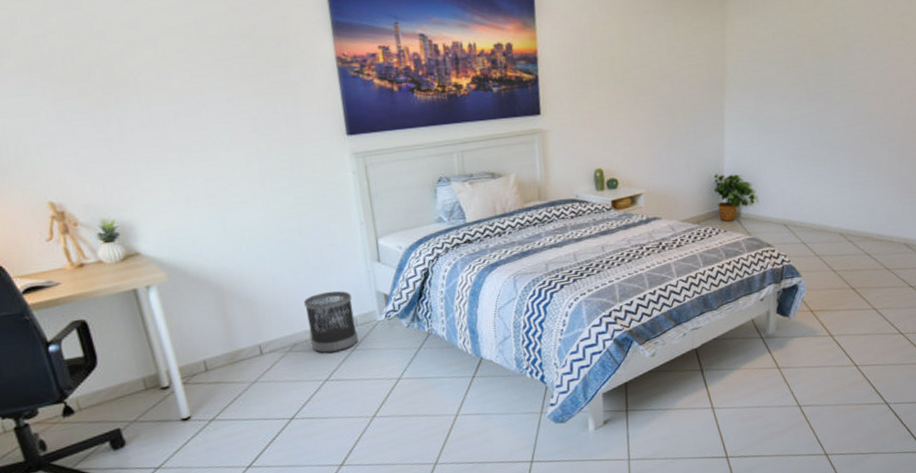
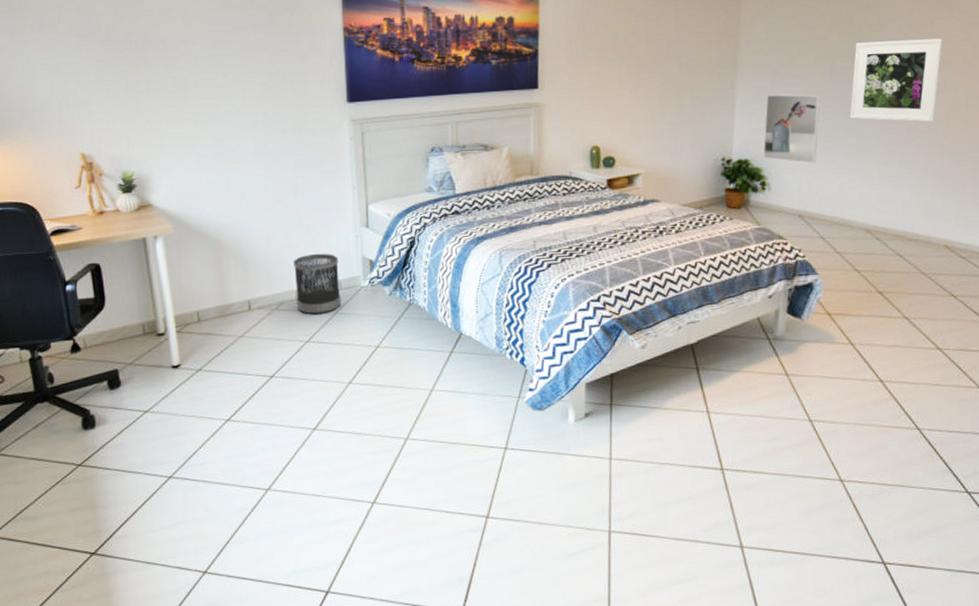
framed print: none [750,112,799,176] -> present [763,94,821,163]
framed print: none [823,58,899,135] -> present [849,38,943,123]

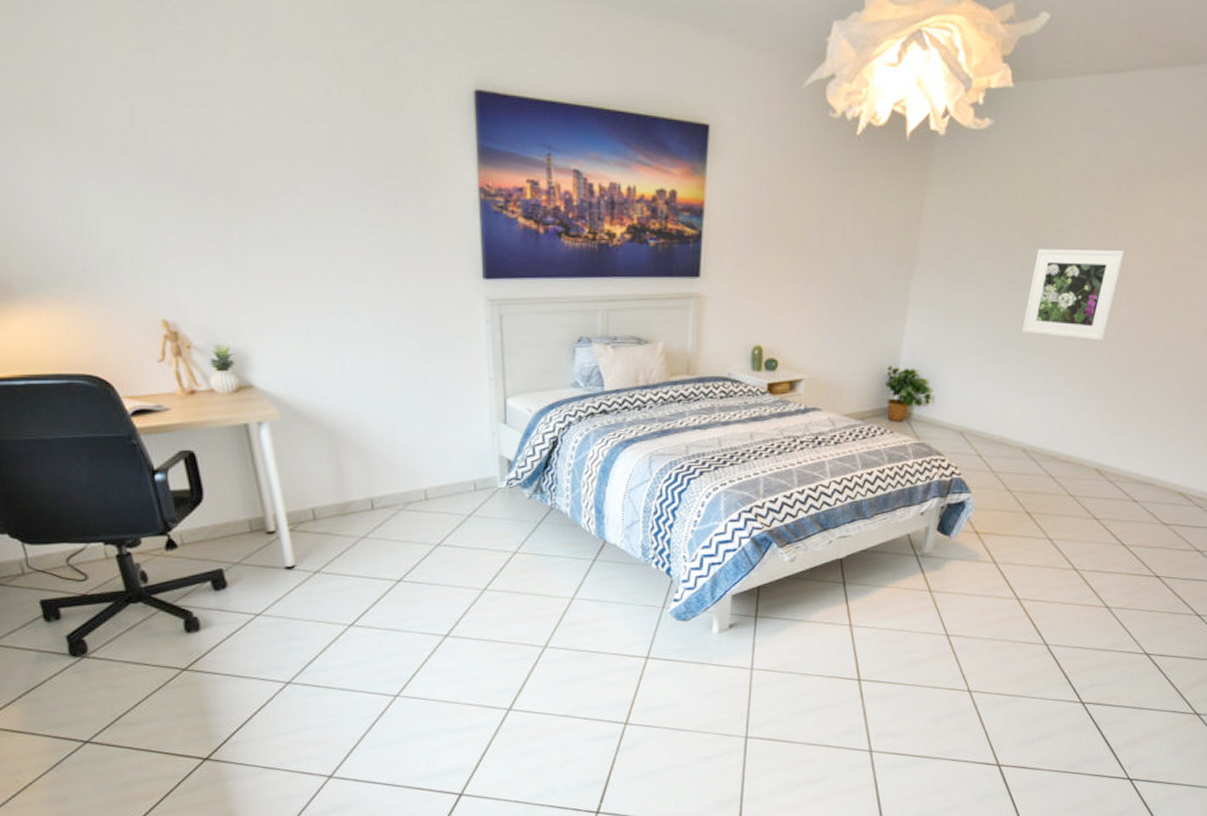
wastebasket: present [294,253,341,315] -> none [422,450,476,517]
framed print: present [763,94,821,163] -> none [930,301,995,378]

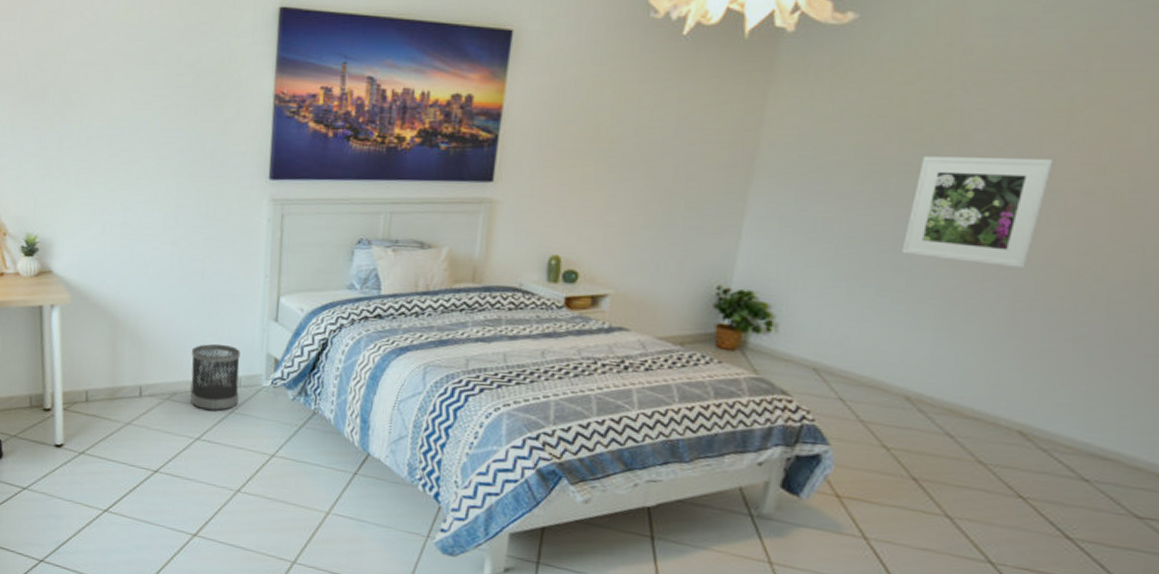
wastebasket: none [422,450,476,517] -> present [190,343,241,411]

